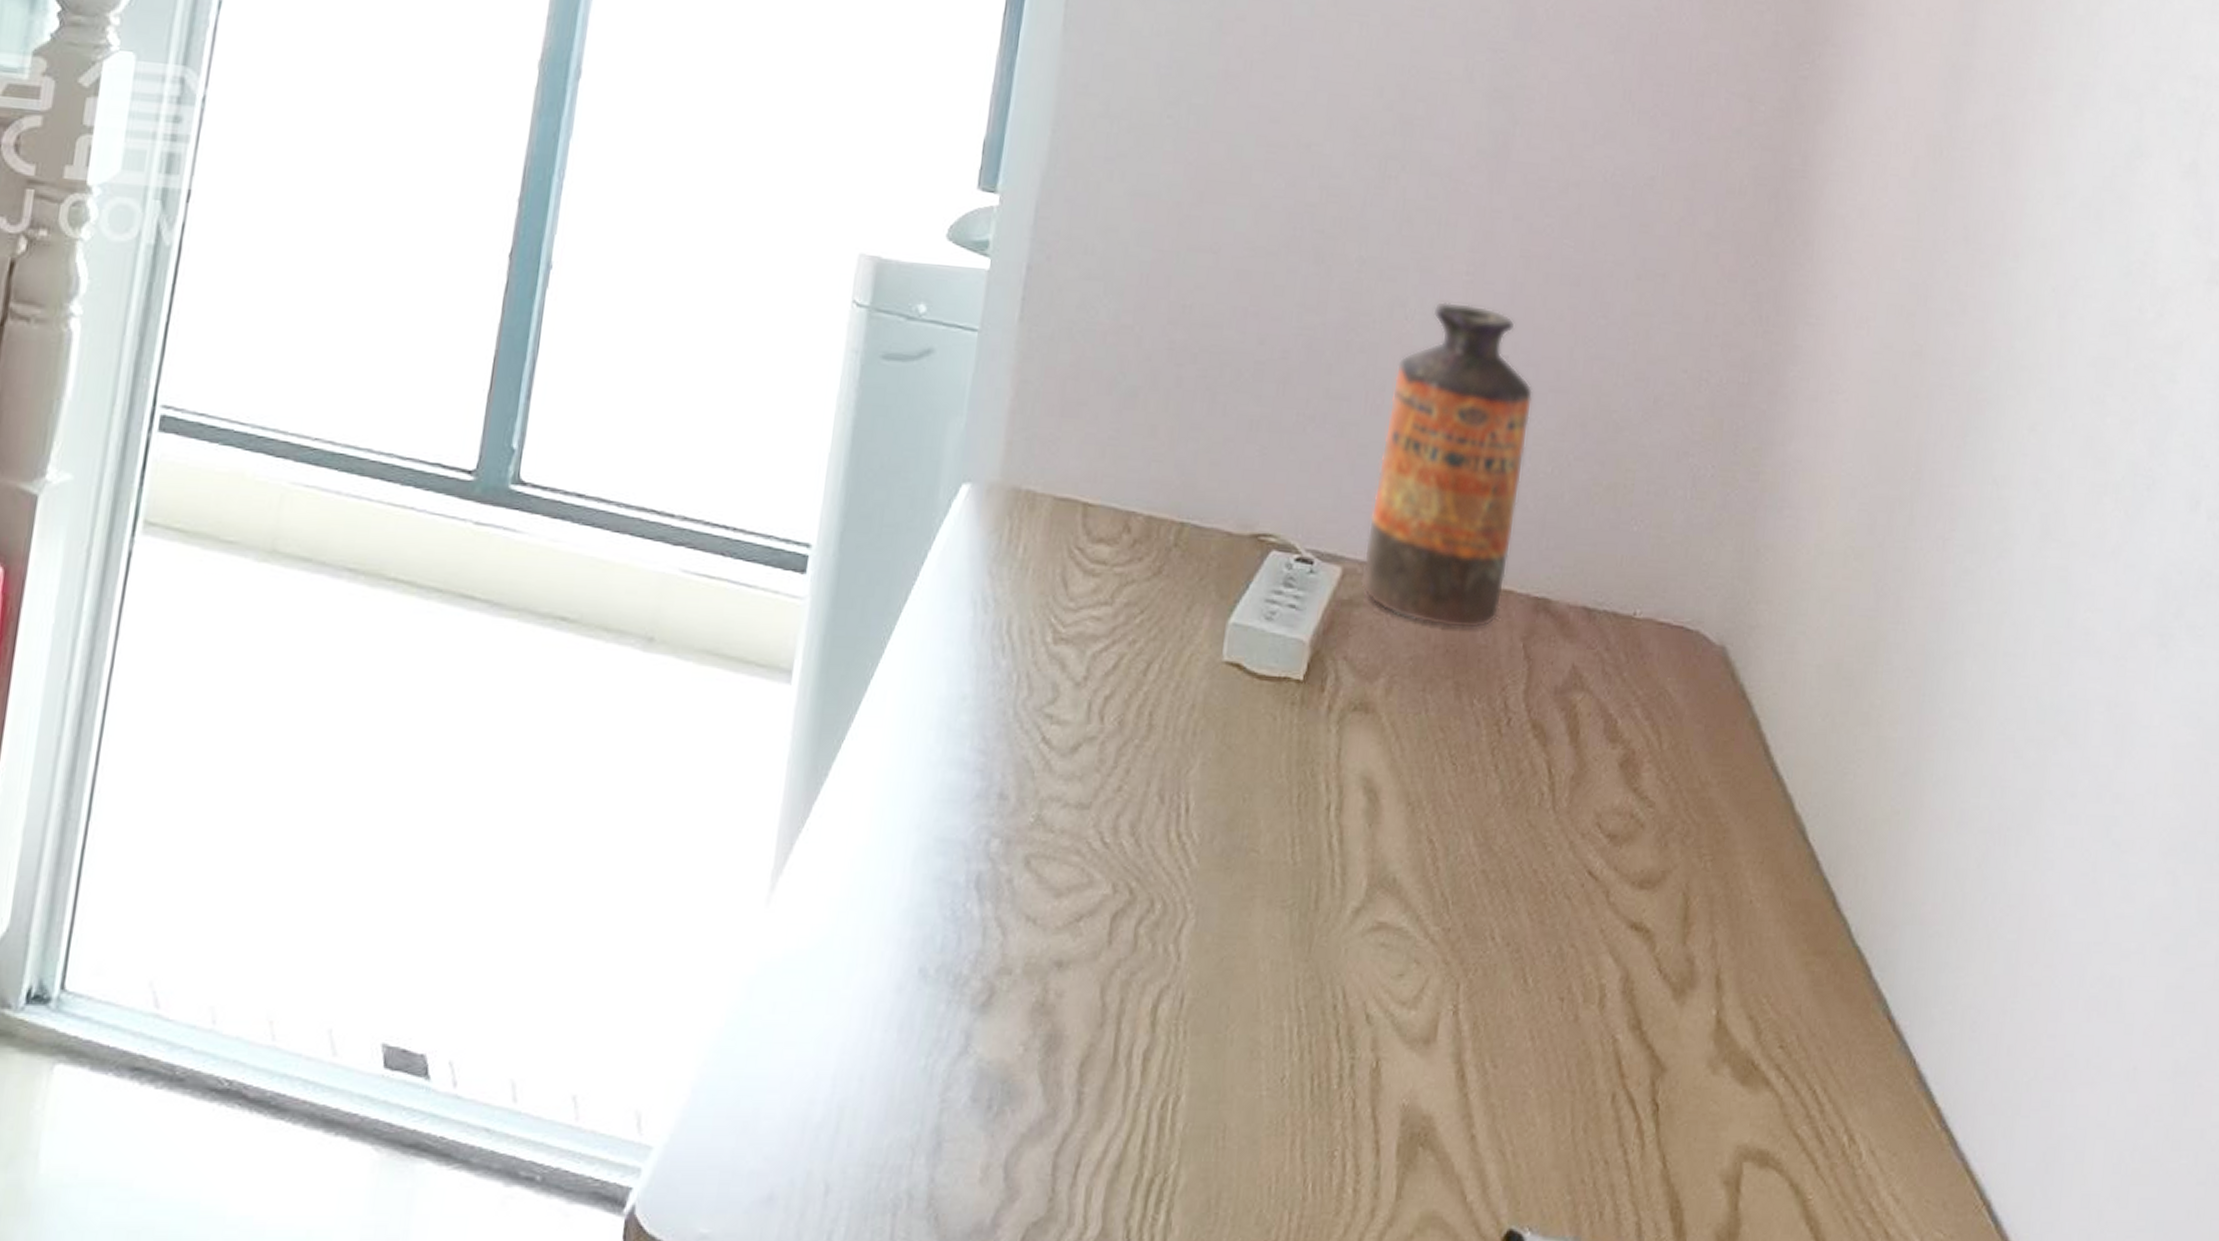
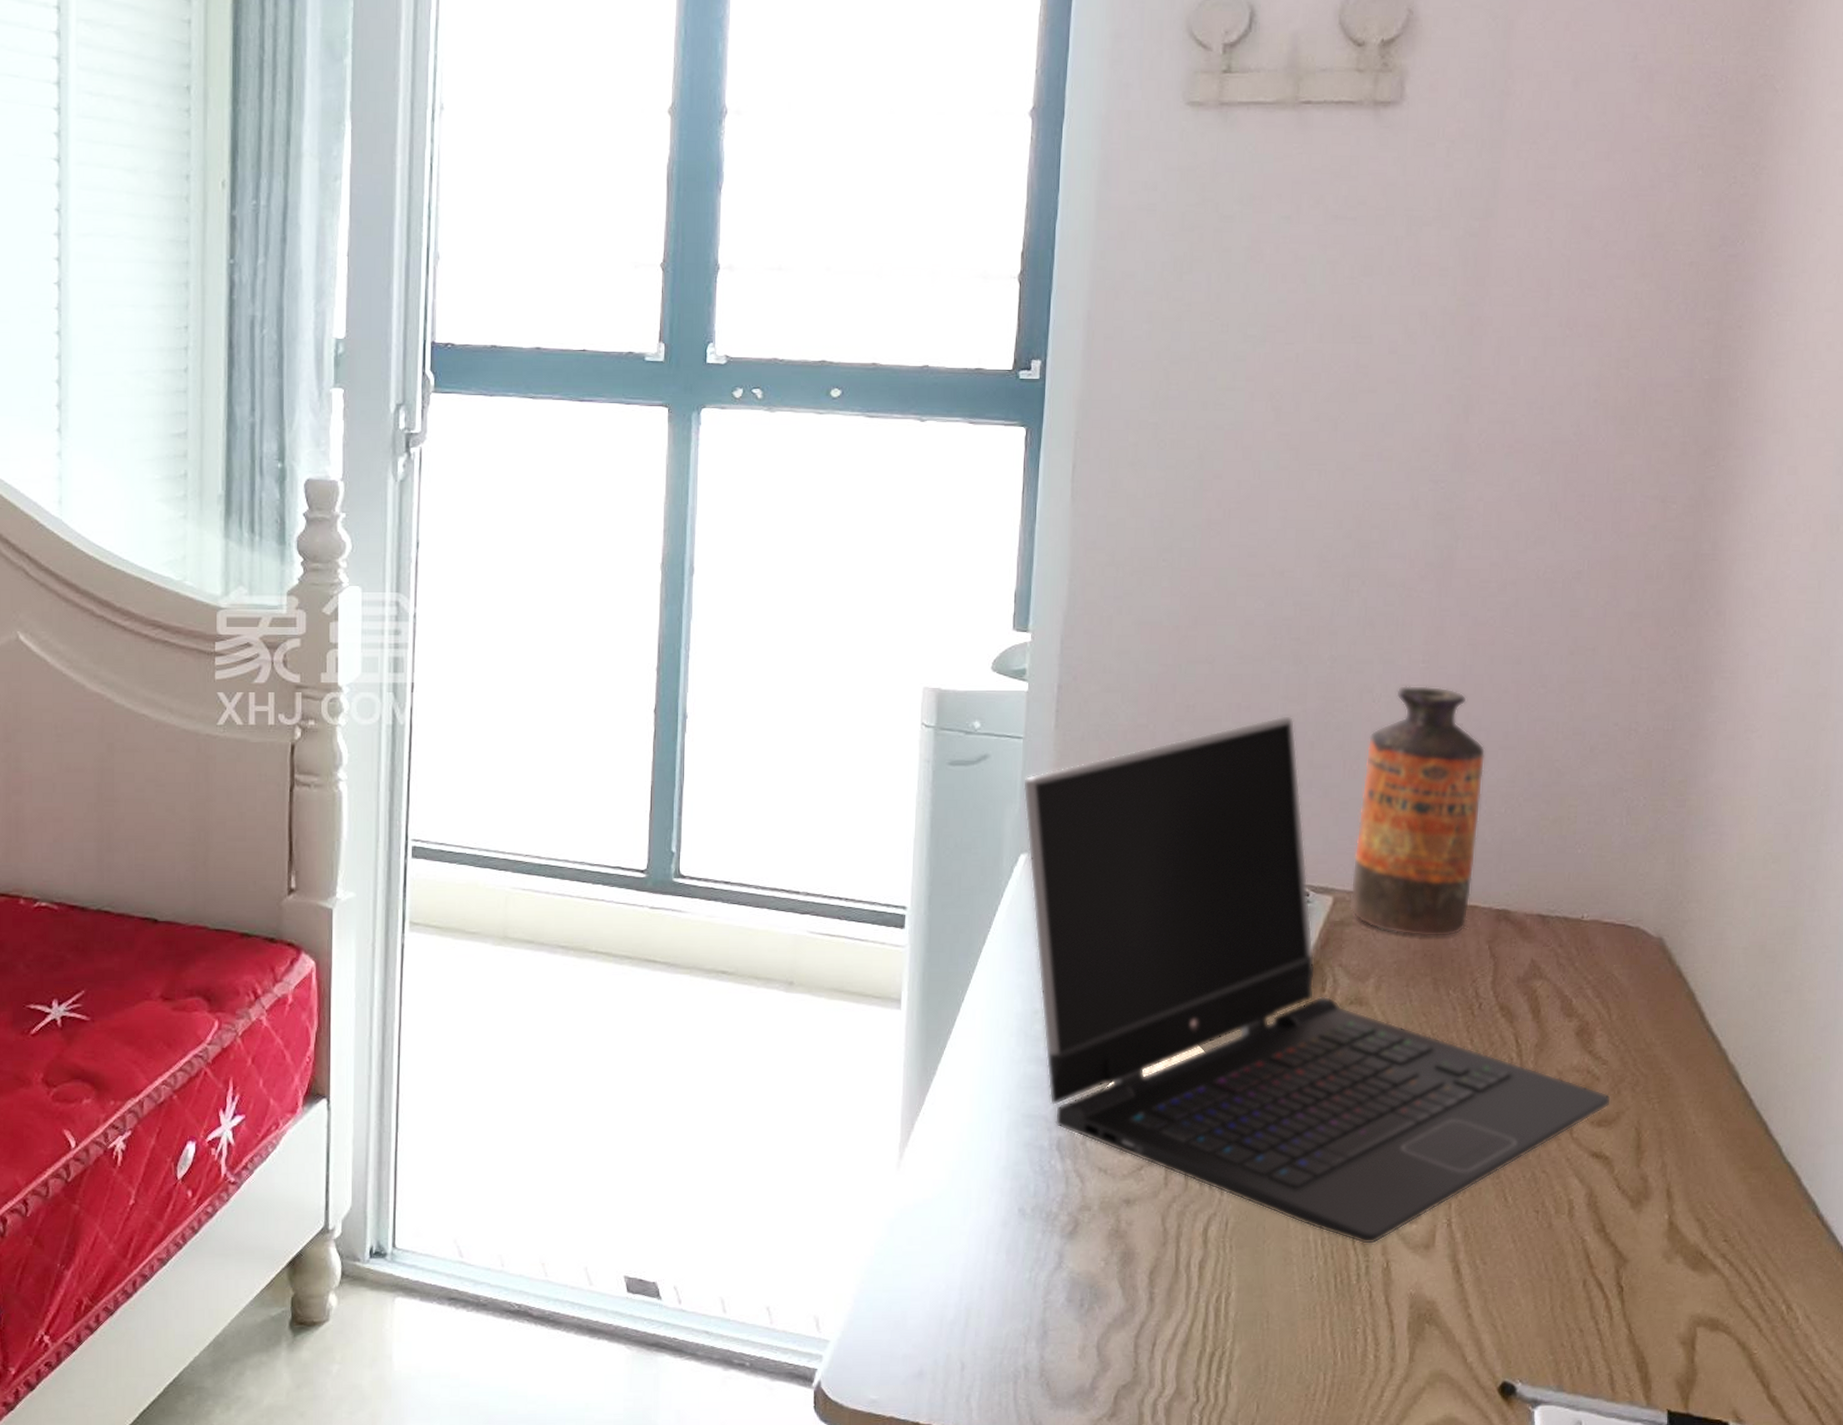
laptop computer: none [971,327,1657,1036] -> present [1022,715,1612,1245]

